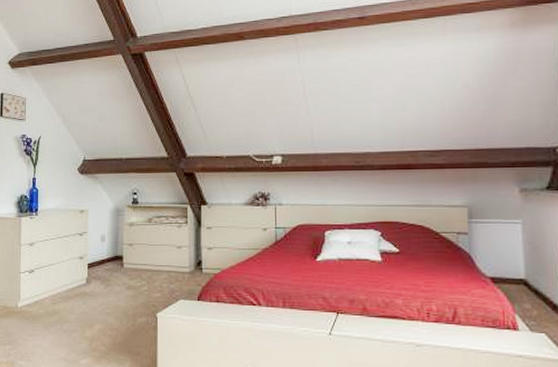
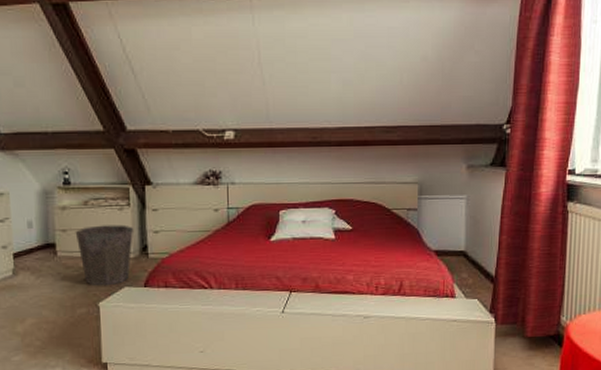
waste bin: none [140,241,189,298] -> present [75,224,133,286]

